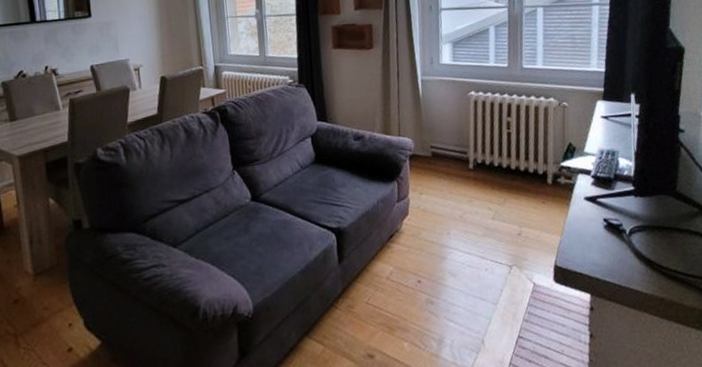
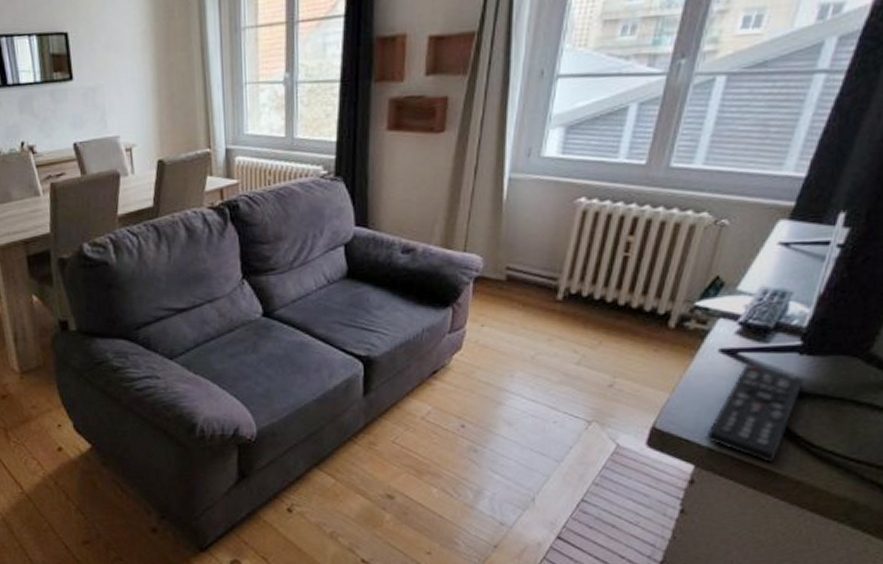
remote control: none [592,207,643,285] -> present [705,364,804,463]

